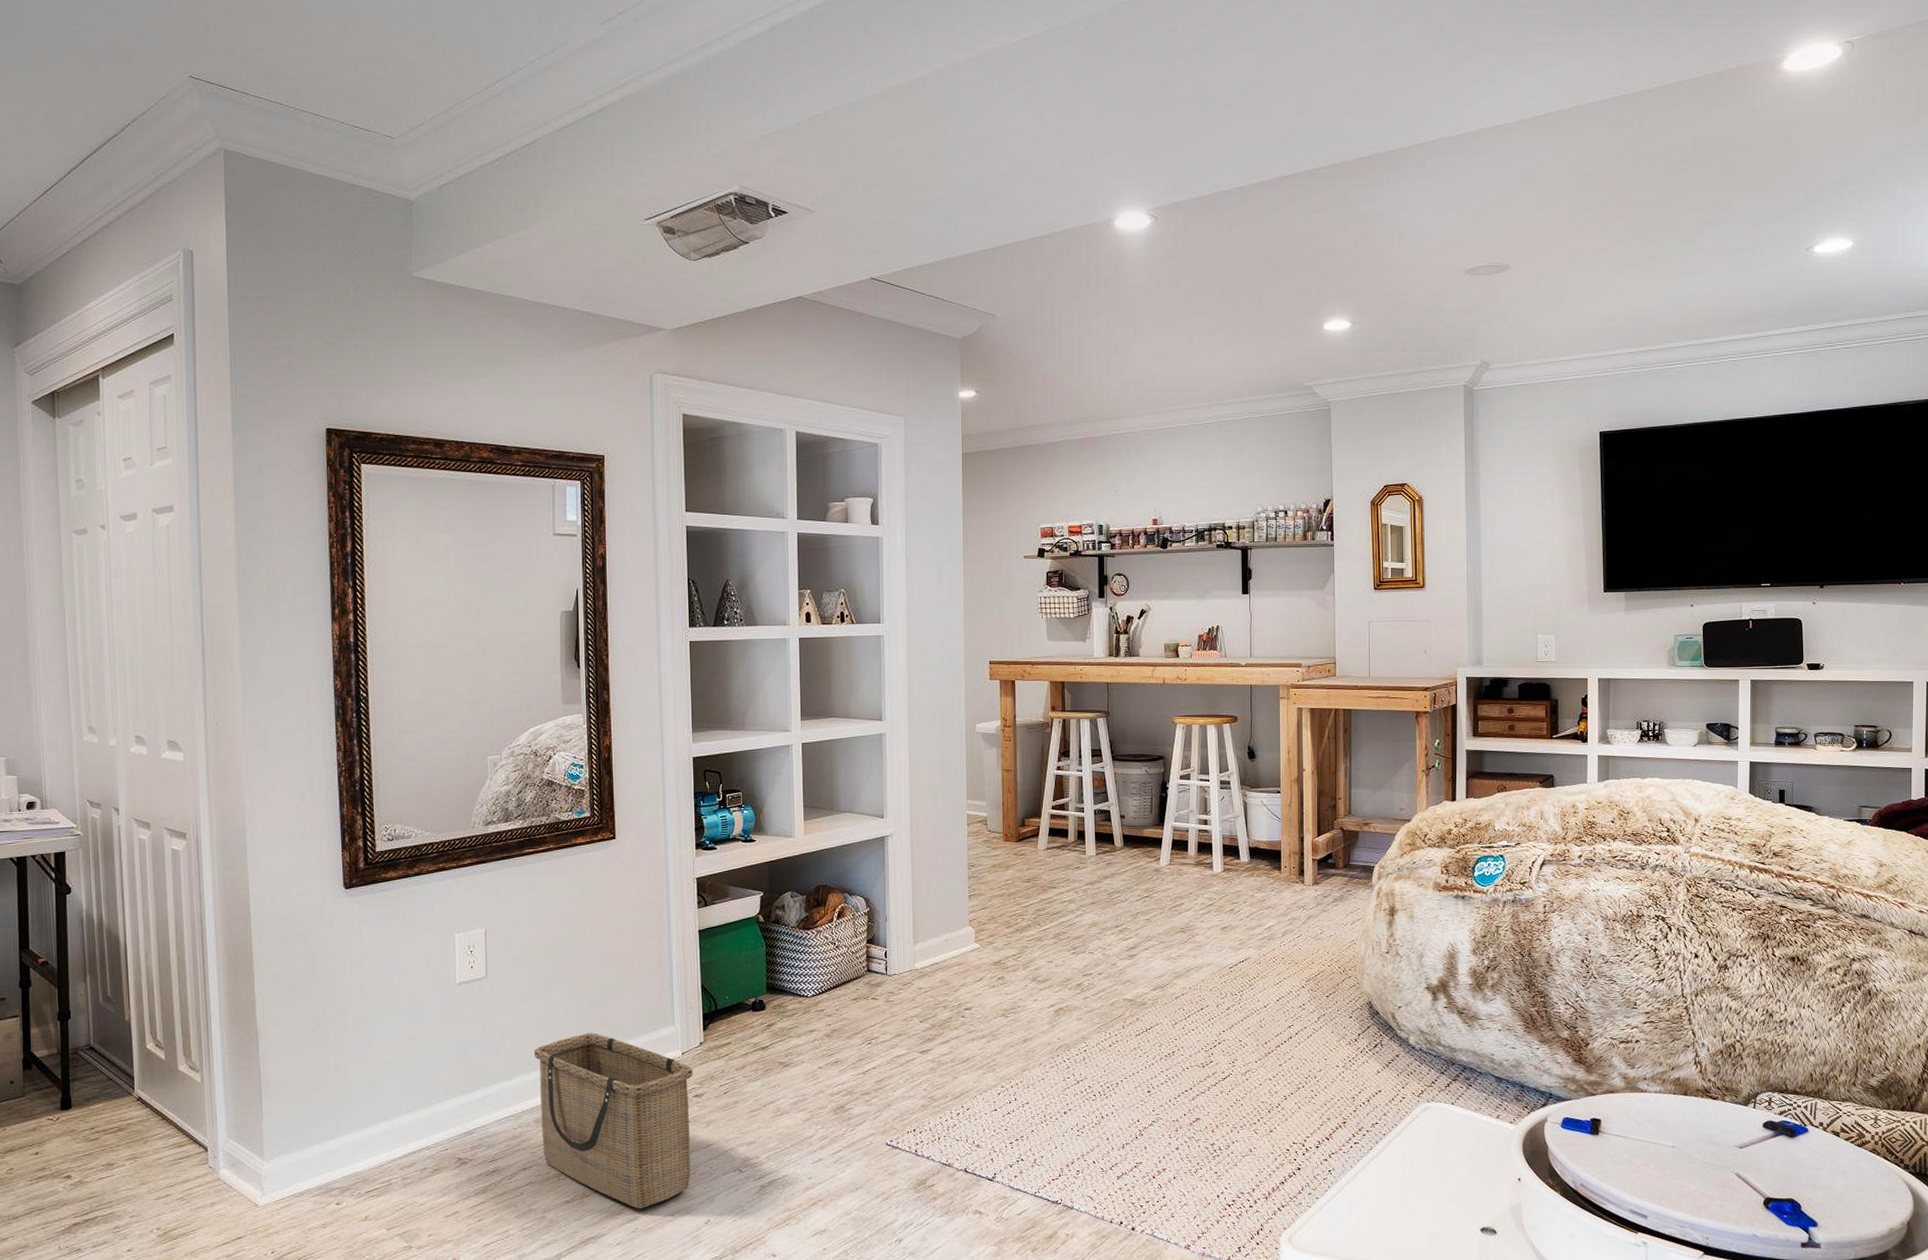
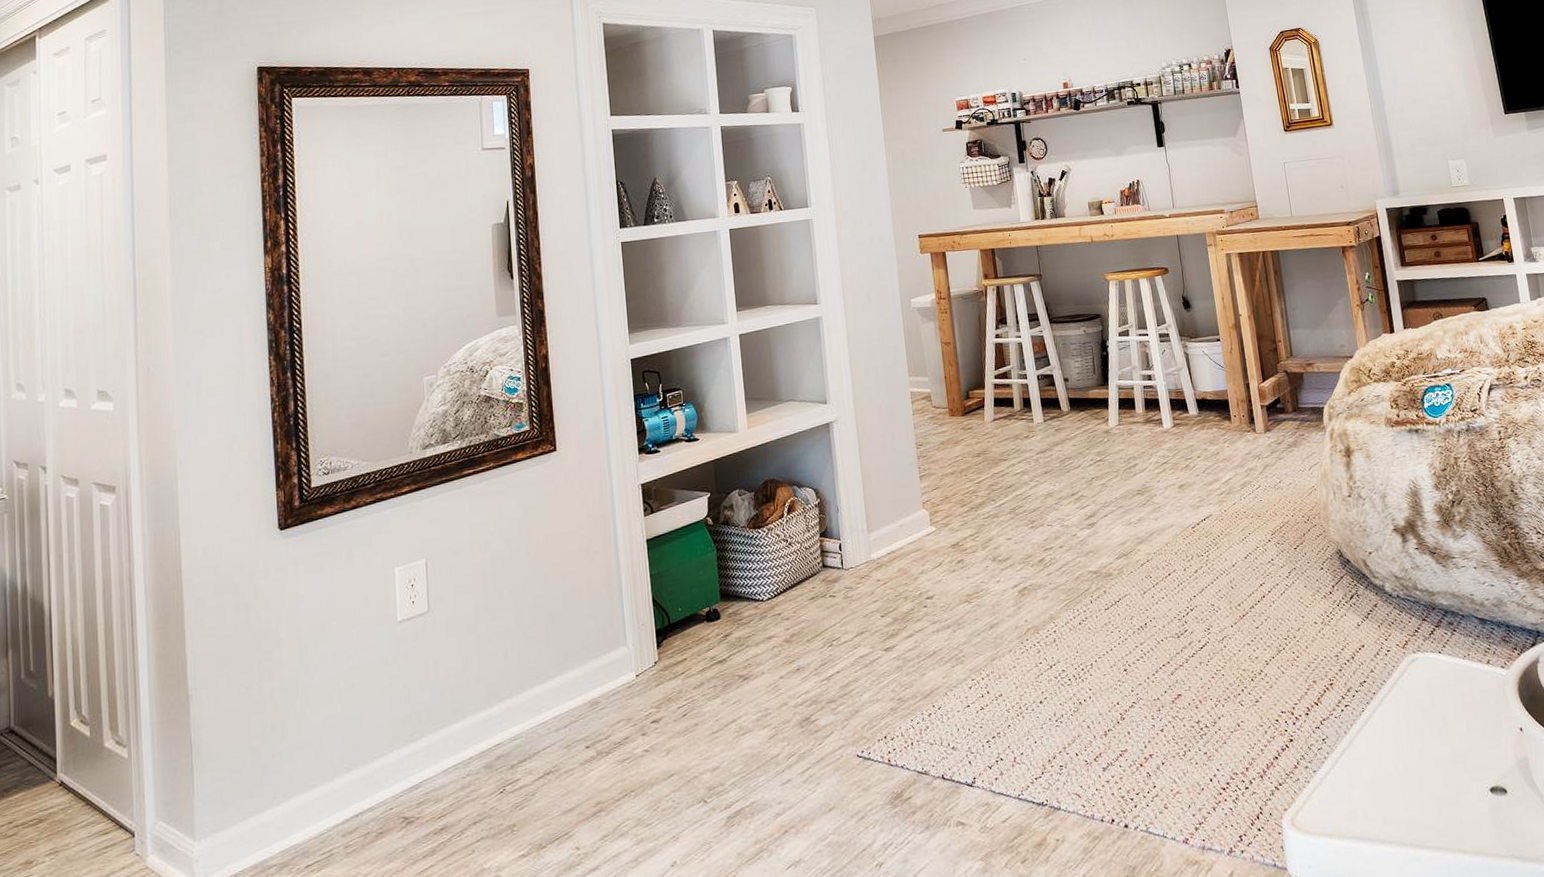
basket: present [533,1033,694,1208] -> none [480,662,653,856]

